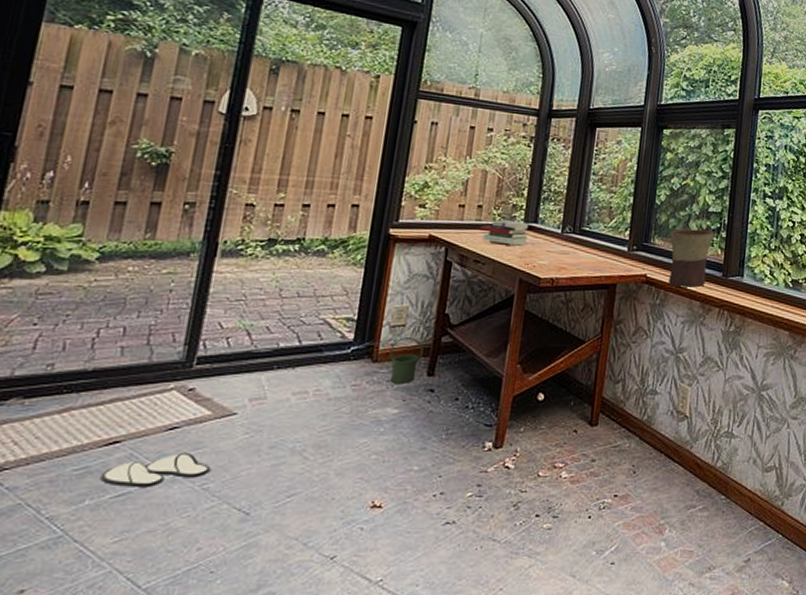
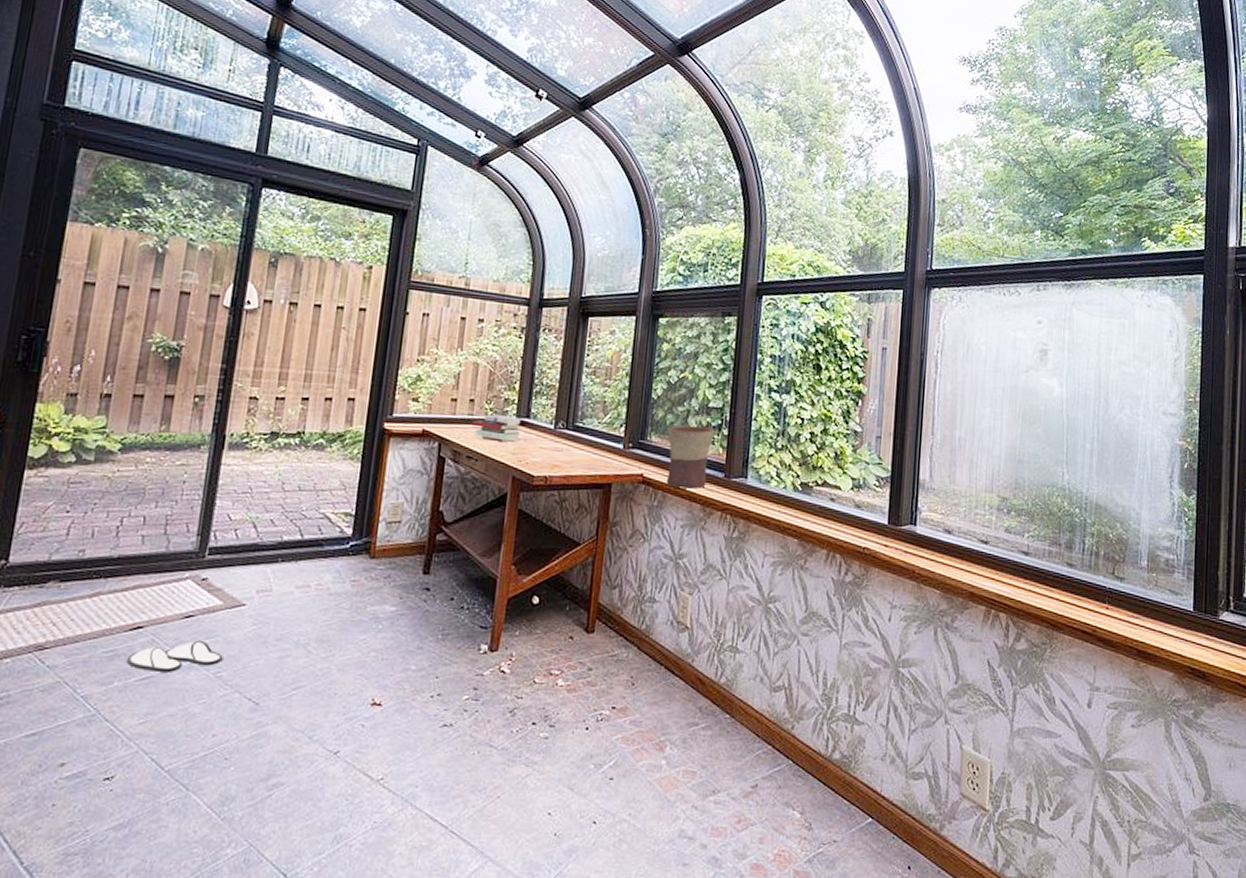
bucket: present [389,337,424,385] -> none [386,534,420,582]

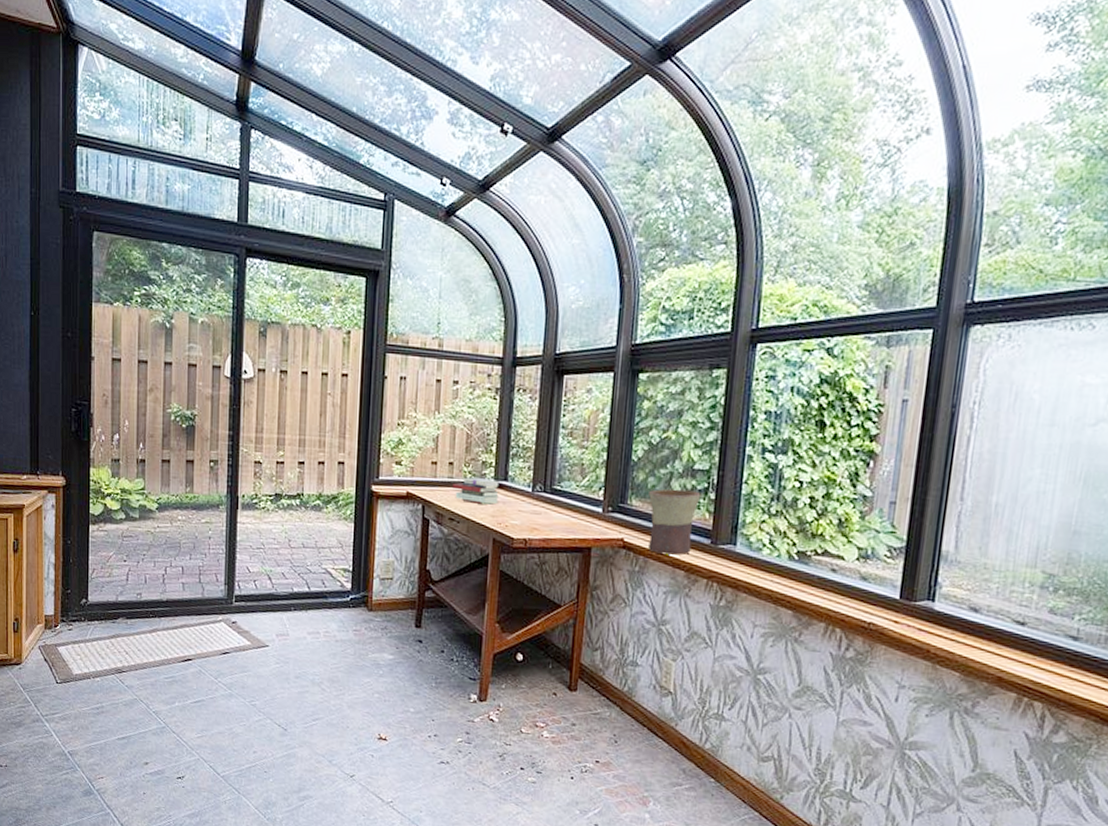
slippers: present [126,641,223,672] -> none [182,674,255,698]

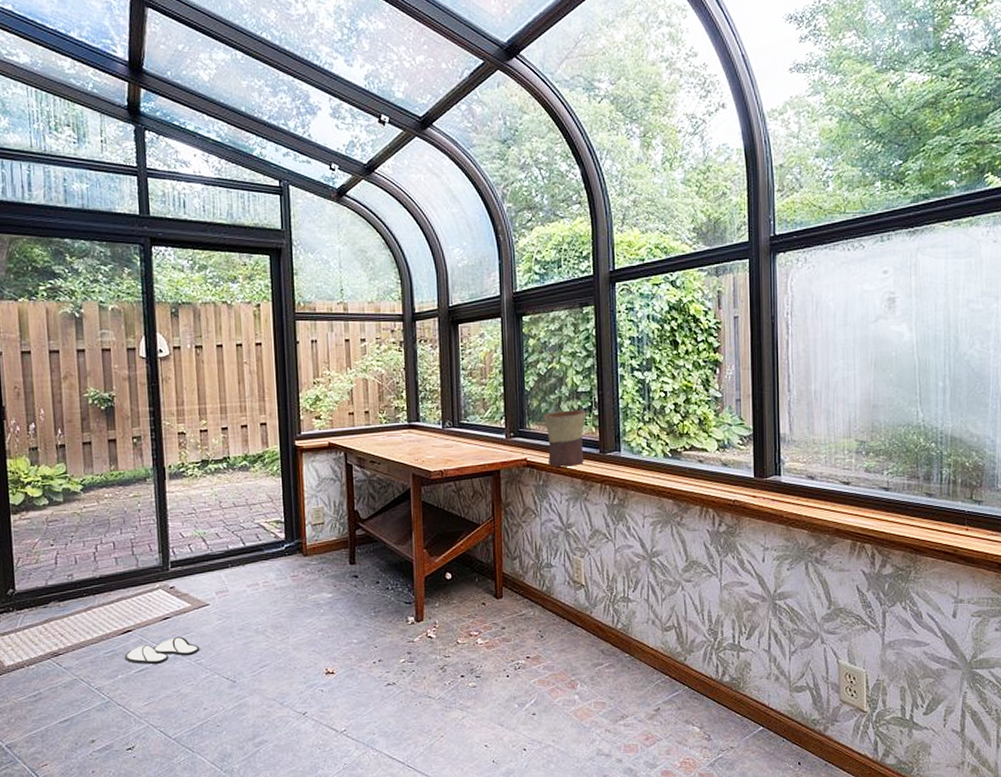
slippers: none [182,674,255,698] -> present [124,637,200,664]
books: present [451,477,500,505] -> none [369,422,413,446]

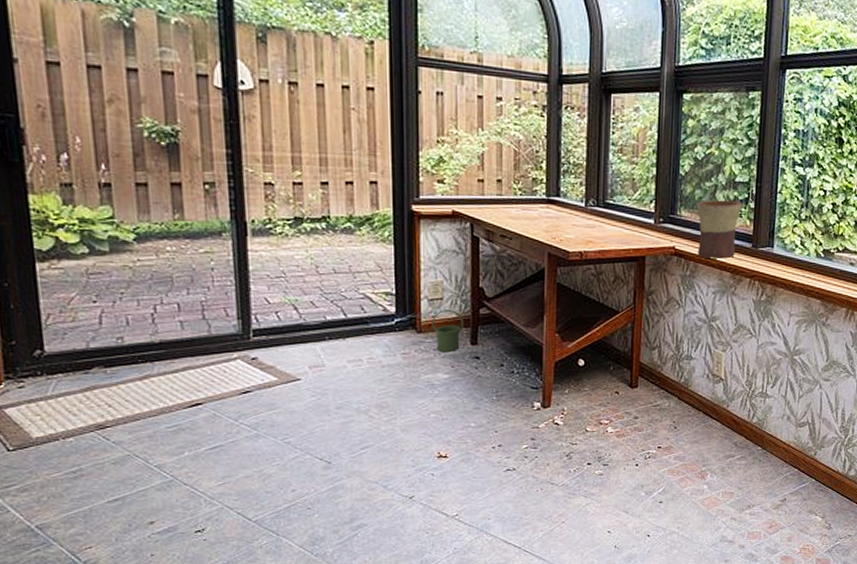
slippers: present [124,637,200,664] -> none [192,413,288,441]
bucket: none [316,533,344,573] -> present [432,310,465,353]

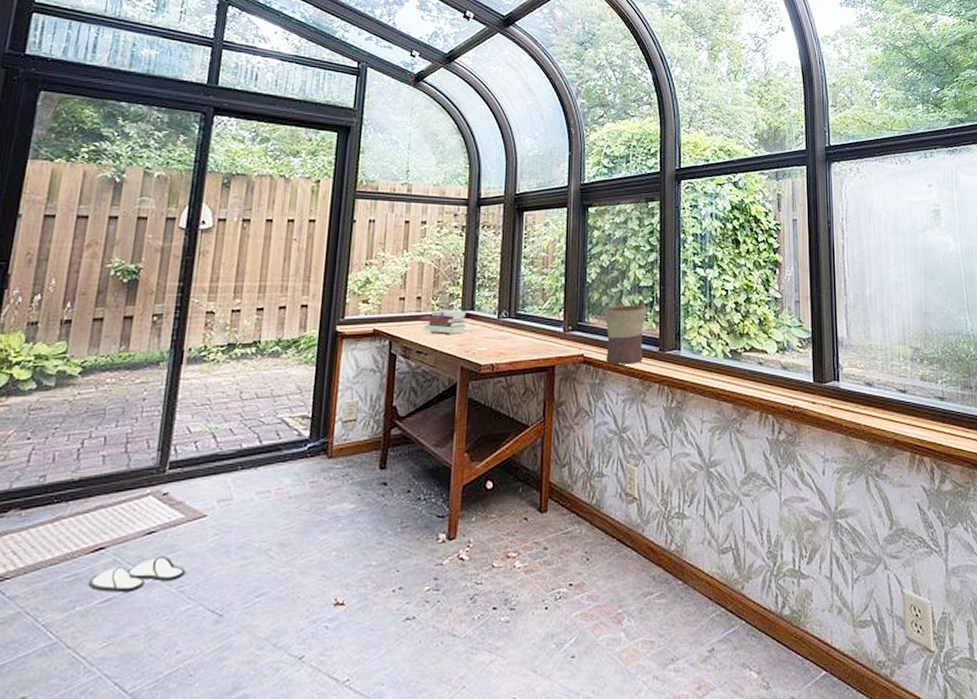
slippers: none [192,413,288,441] -> present [88,557,186,592]
bucket: present [432,310,465,353] -> none [343,432,375,479]
books: none [501,194,552,221] -> present [419,310,467,335]

